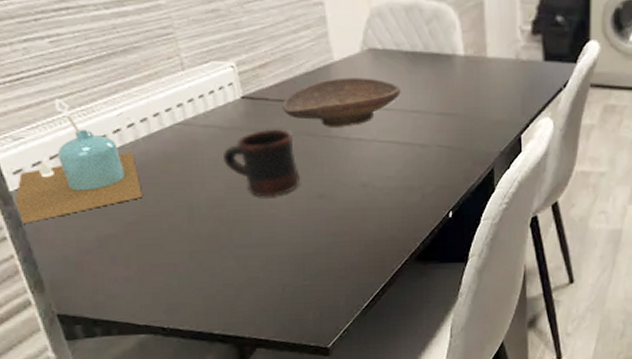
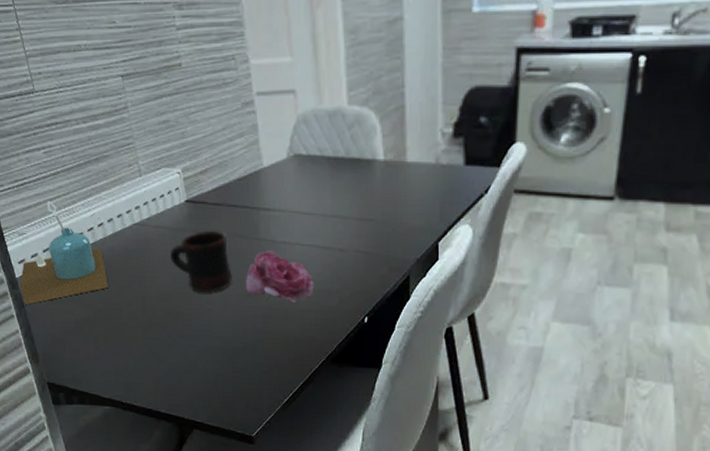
decorative bowl: present [282,77,401,127] -> none [218,183,323,230]
flower: none [316,148,394,203] -> present [246,250,314,304]

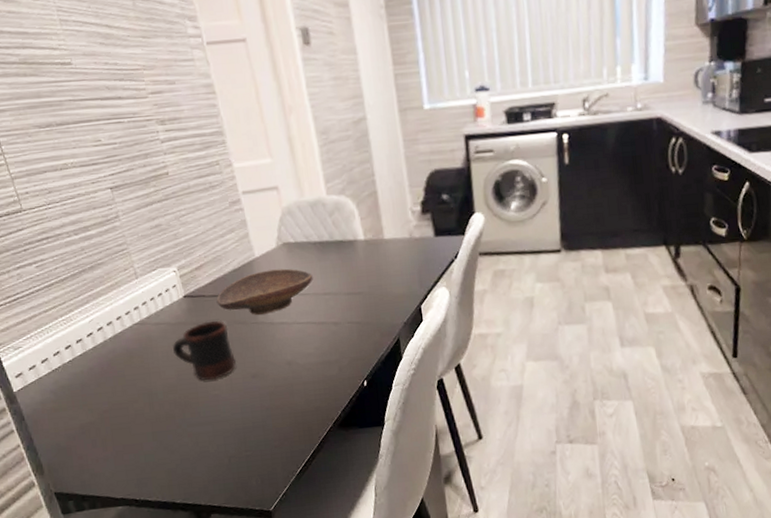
candle: present [19,200,108,305] -> none [18,312,113,418]
decorative bowl: none [218,183,323,230] -> present [216,268,313,315]
flower: present [246,250,314,304] -> none [249,332,314,379]

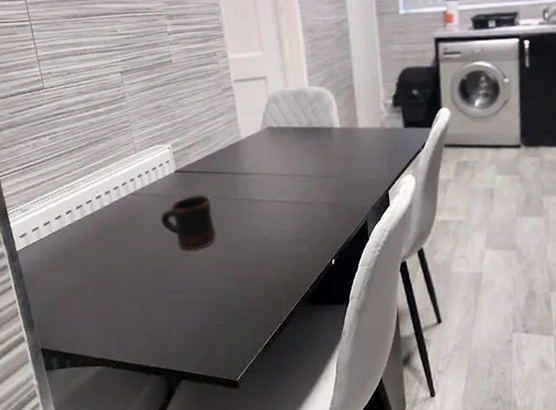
decorative bowl: present [216,268,313,315] -> none [203,150,292,192]

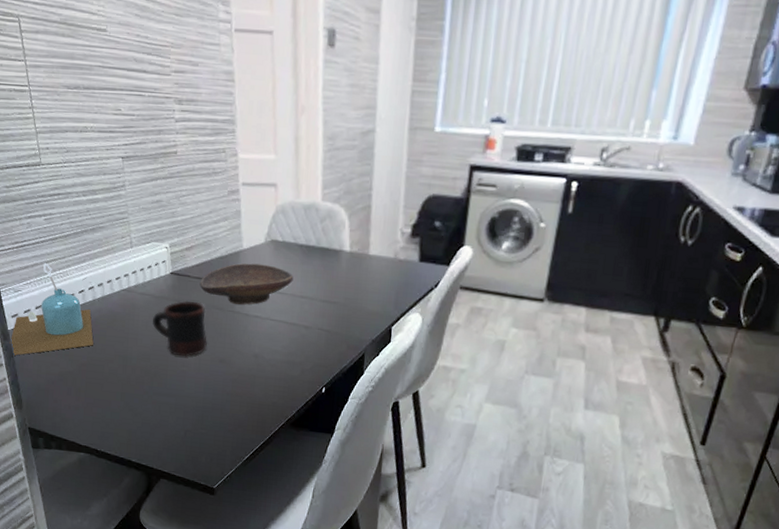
candle: none [18,179,104,276] -> present [10,262,94,356]
decorative bowl: none [203,150,292,192] -> present [199,263,294,305]

